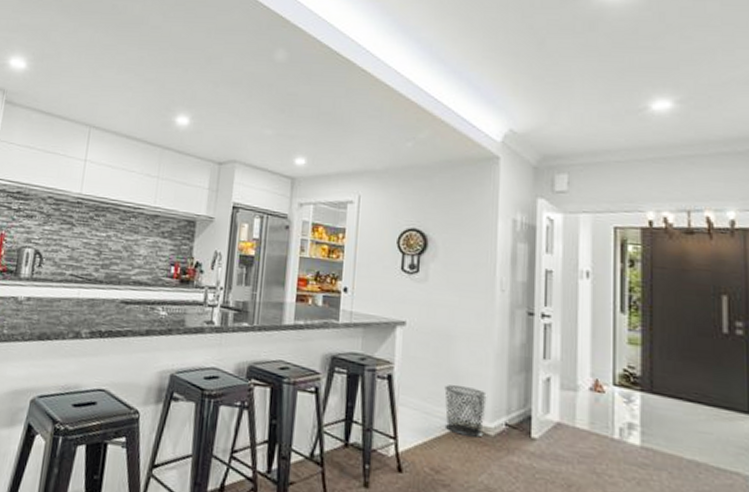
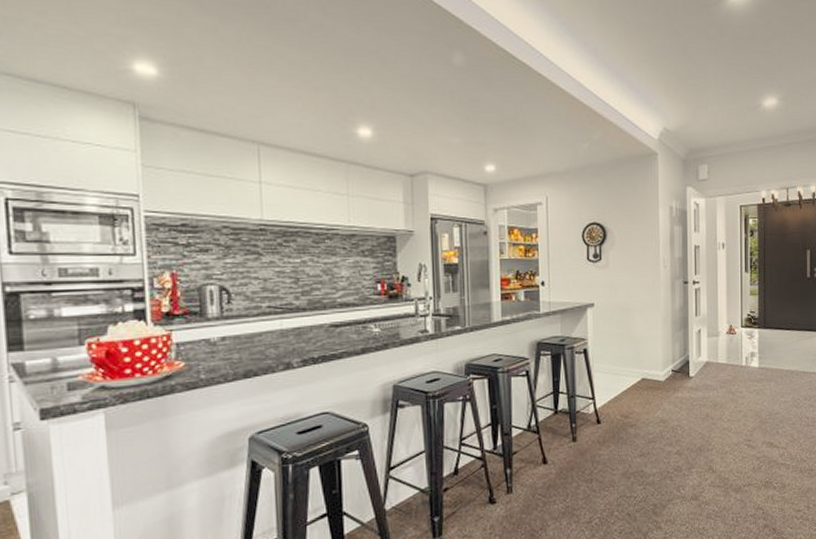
waste bin: present [444,385,487,438] -> none [627,348,658,385]

